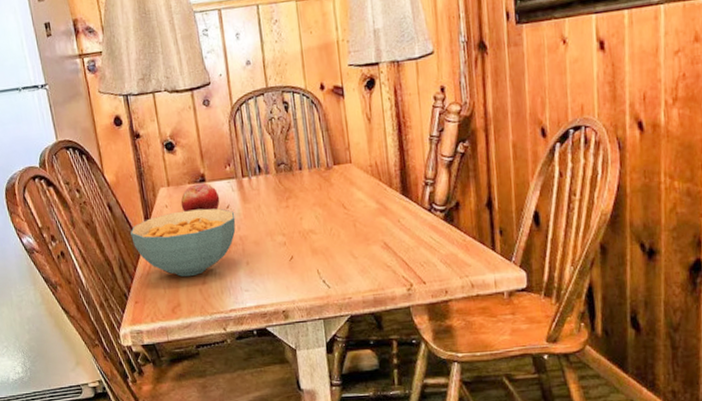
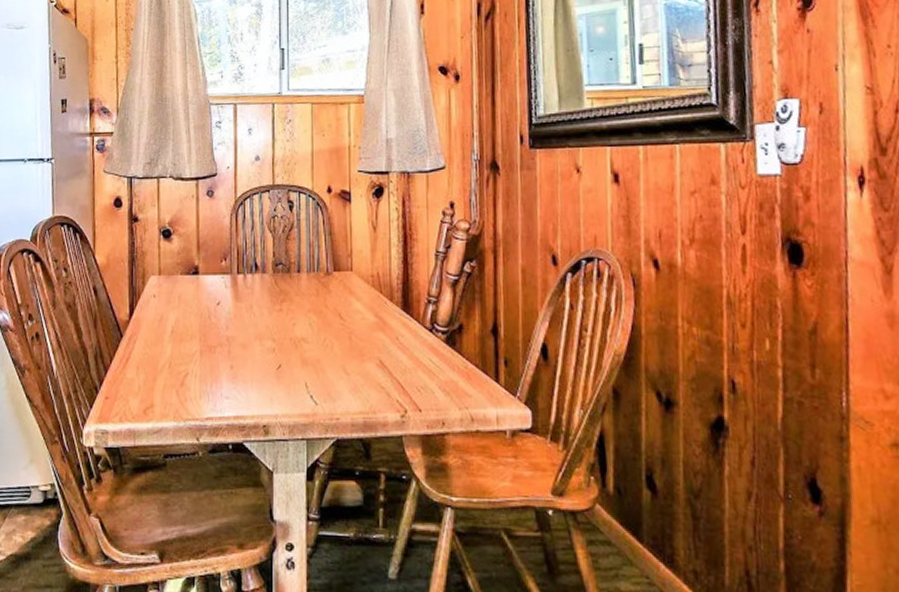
cereal bowl: present [130,208,236,277] -> none [112,302,225,374]
fruit: present [180,183,220,212] -> none [170,275,211,305]

